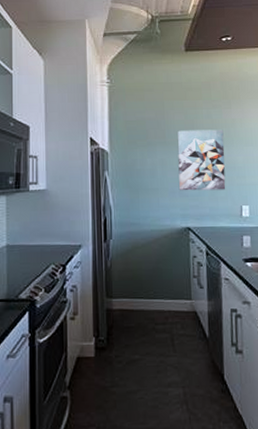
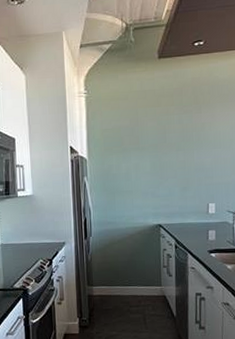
wall art: present [177,129,226,191] -> none [150,133,195,192]

